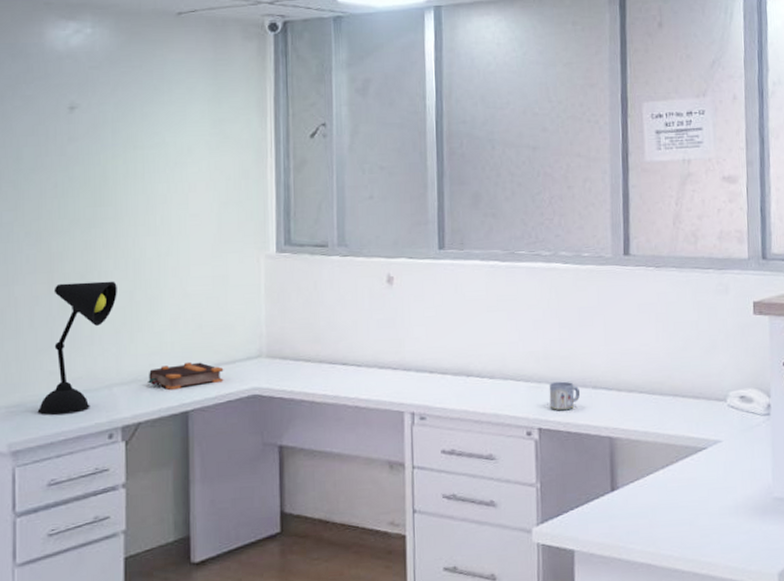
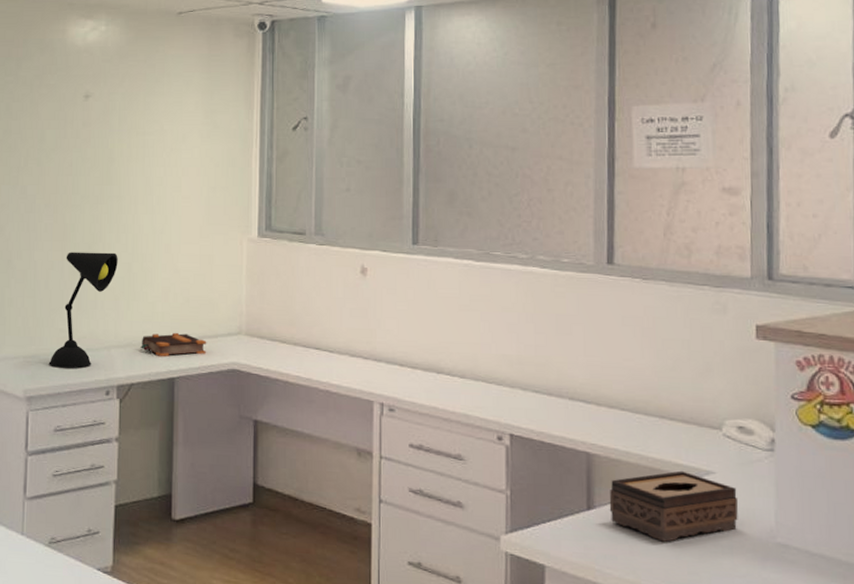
mug: present [549,381,580,411] -> none [522,388,555,420]
tissue box: none [630,443,742,511] -> present [609,470,739,542]

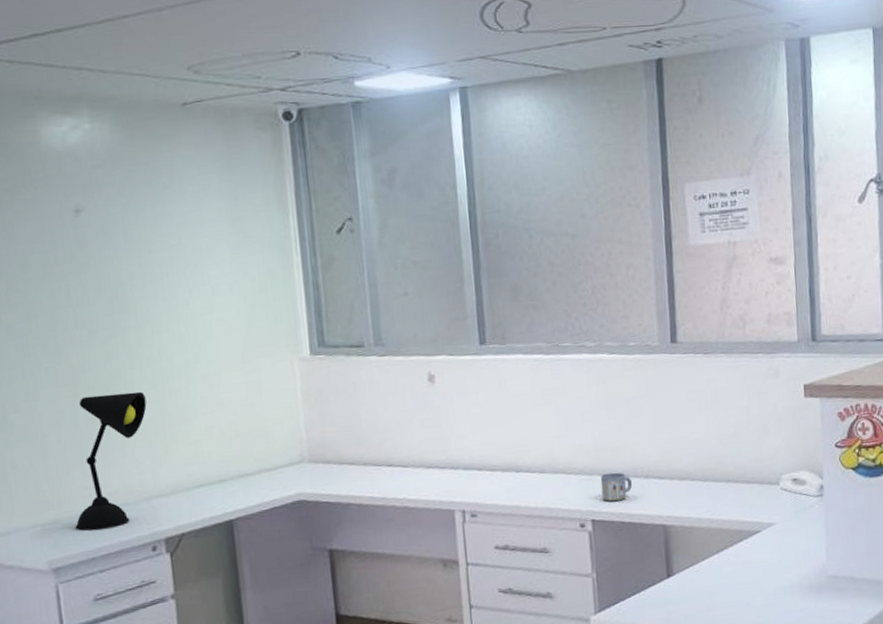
bible: present [141,332,207,357] -> none [187,470,266,500]
mug: none [522,388,555,420] -> present [600,472,632,502]
tissue box: present [609,470,739,542] -> none [686,527,796,594]

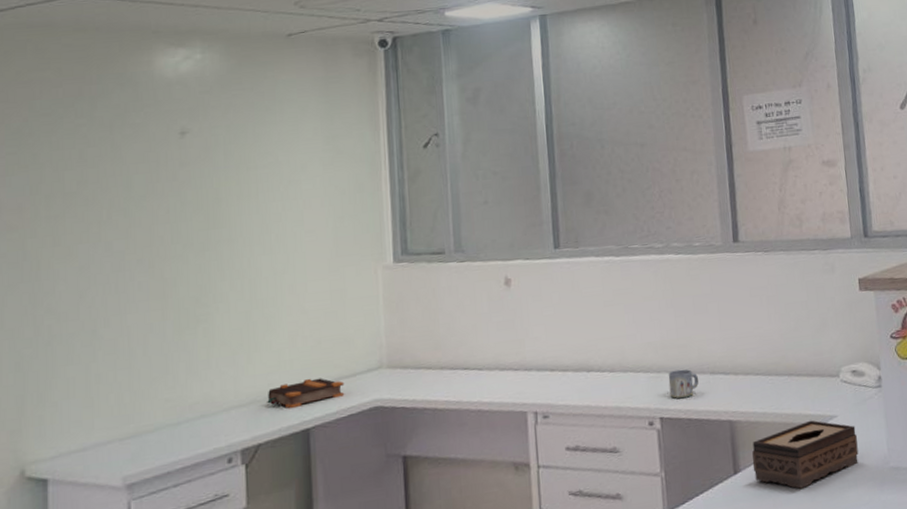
desk lamp: present [75,391,147,531] -> none [153,302,233,444]
bible: none [187,470,266,500] -> present [267,378,345,409]
tissue box: none [686,527,796,594] -> present [752,420,859,489]

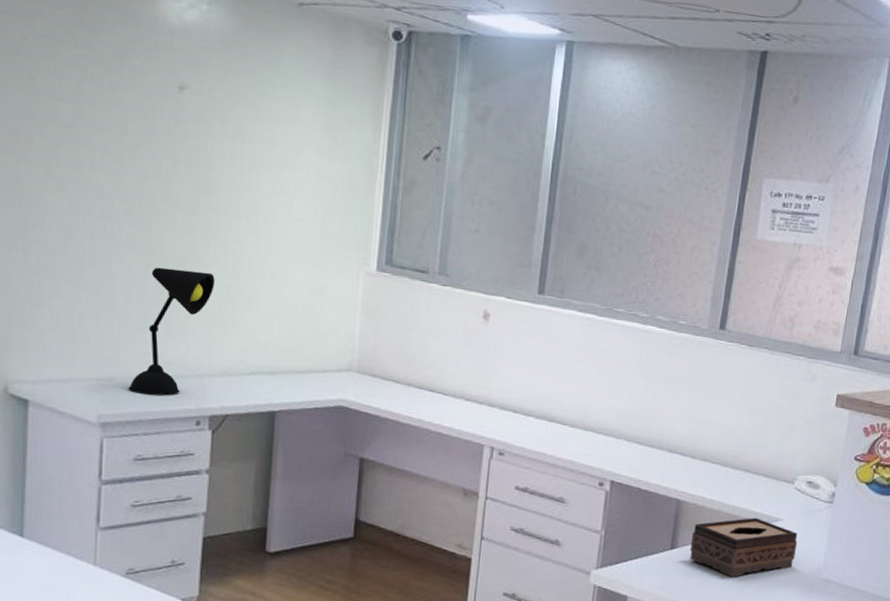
desk lamp: none [153,302,233,444] -> present [128,267,215,396]
bible: present [267,378,345,409] -> none [238,364,314,390]
mug: present [668,369,698,399] -> none [624,439,656,469]

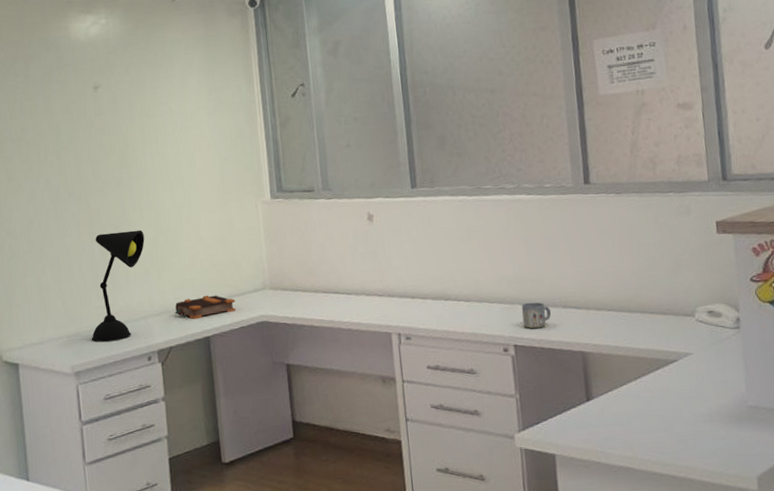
bible: none [238,364,314,390] -> present [175,295,236,320]
mug: none [624,439,656,469] -> present [521,302,551,329]
tissue box: present [689,517,798,577] -> none [605,356,715,419]

